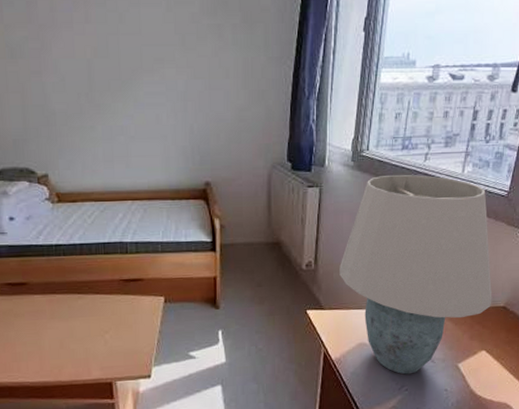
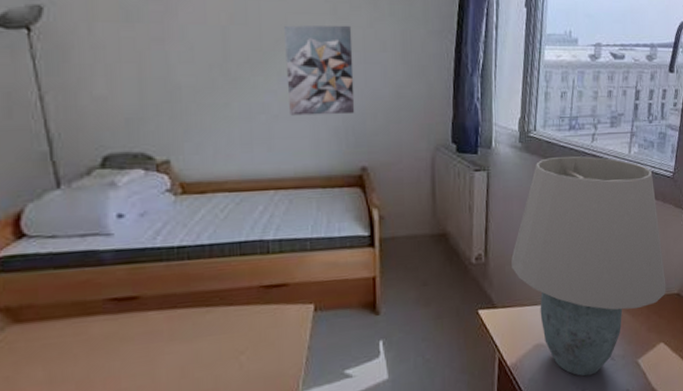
wall art: none [140,55,201,137] -> present [284,25,355,116]

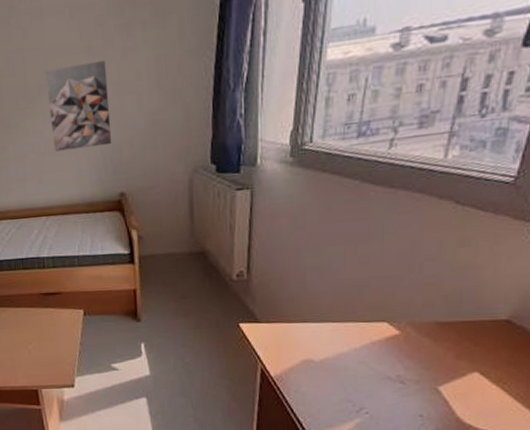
table lamp: present [511,156,666,377] -> none [278,165,490,396]

